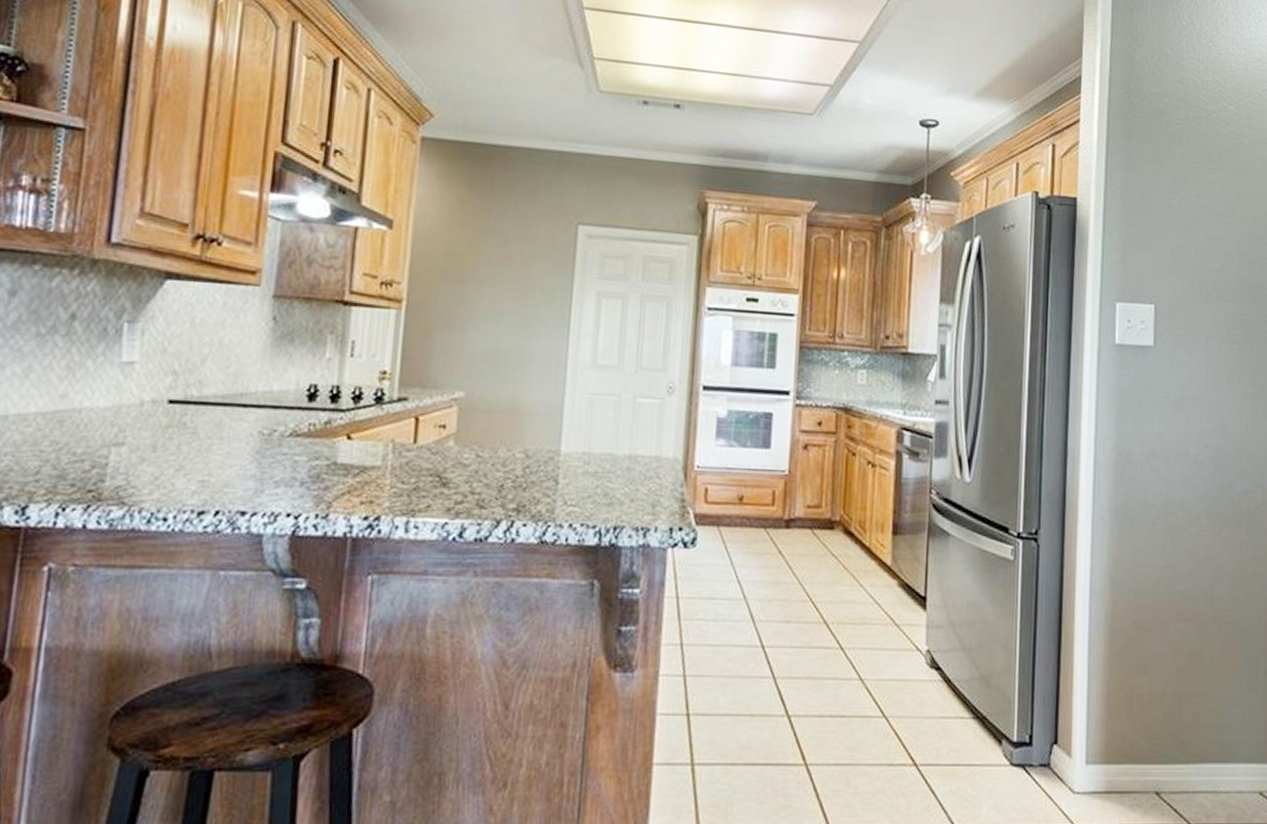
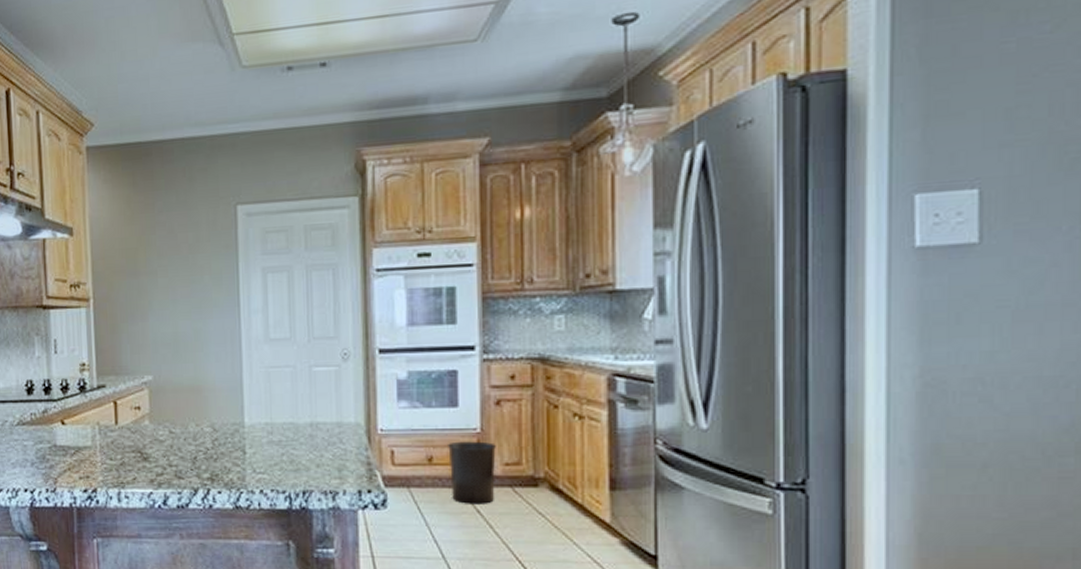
waste bin: none [758,482,801,545] -> present [448,441,496,504]

